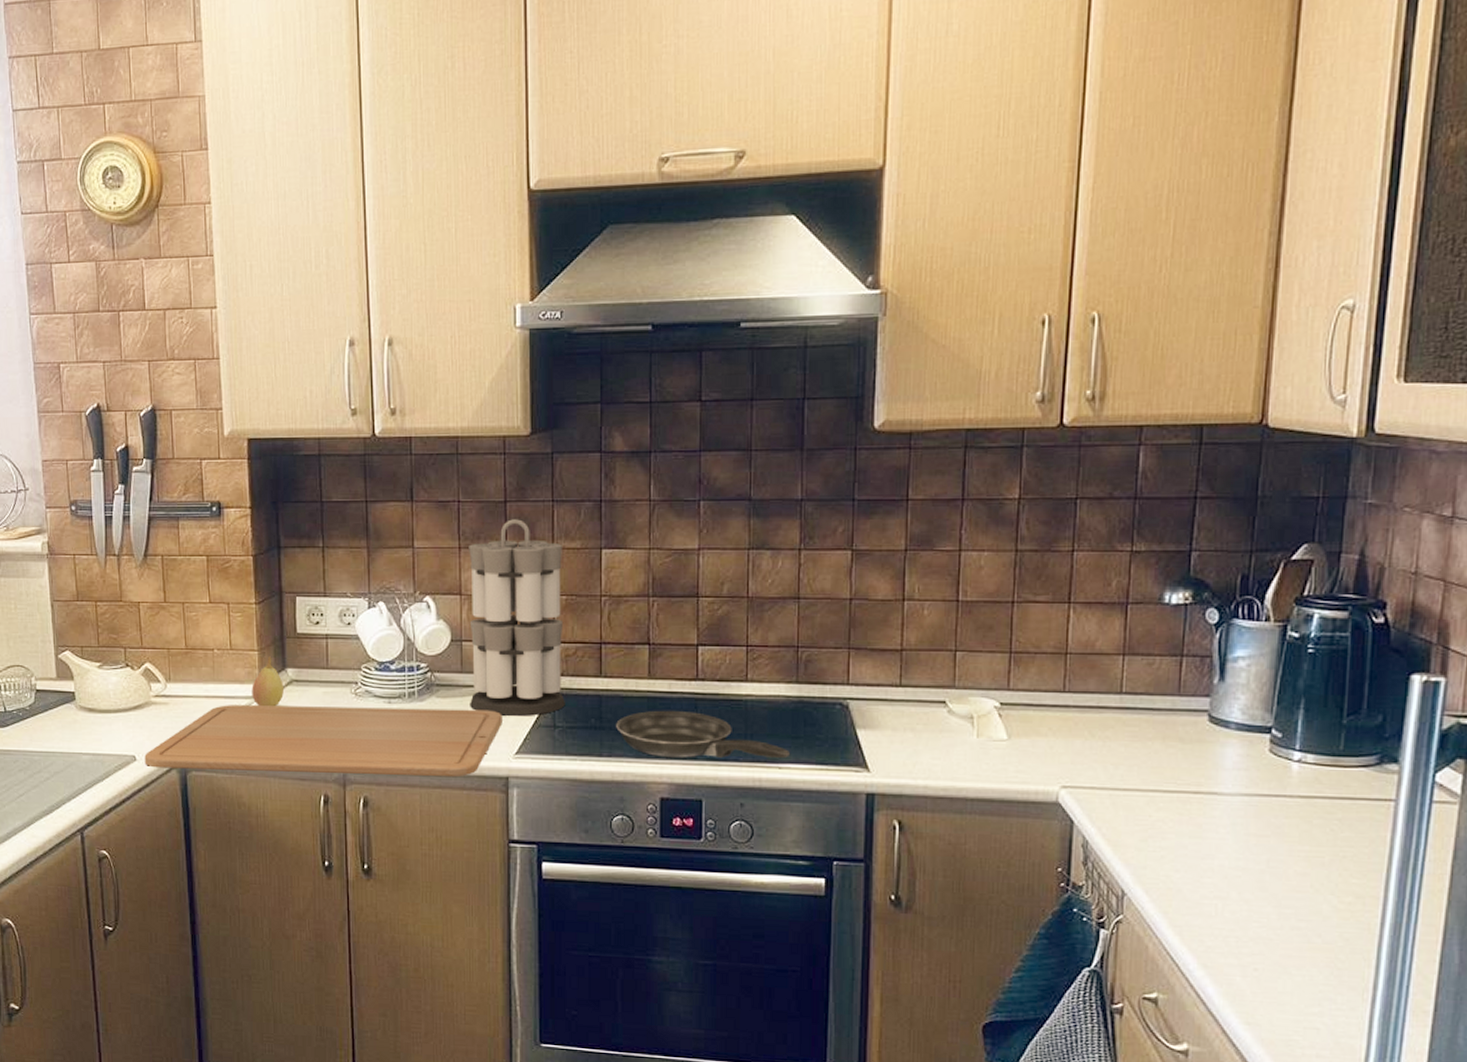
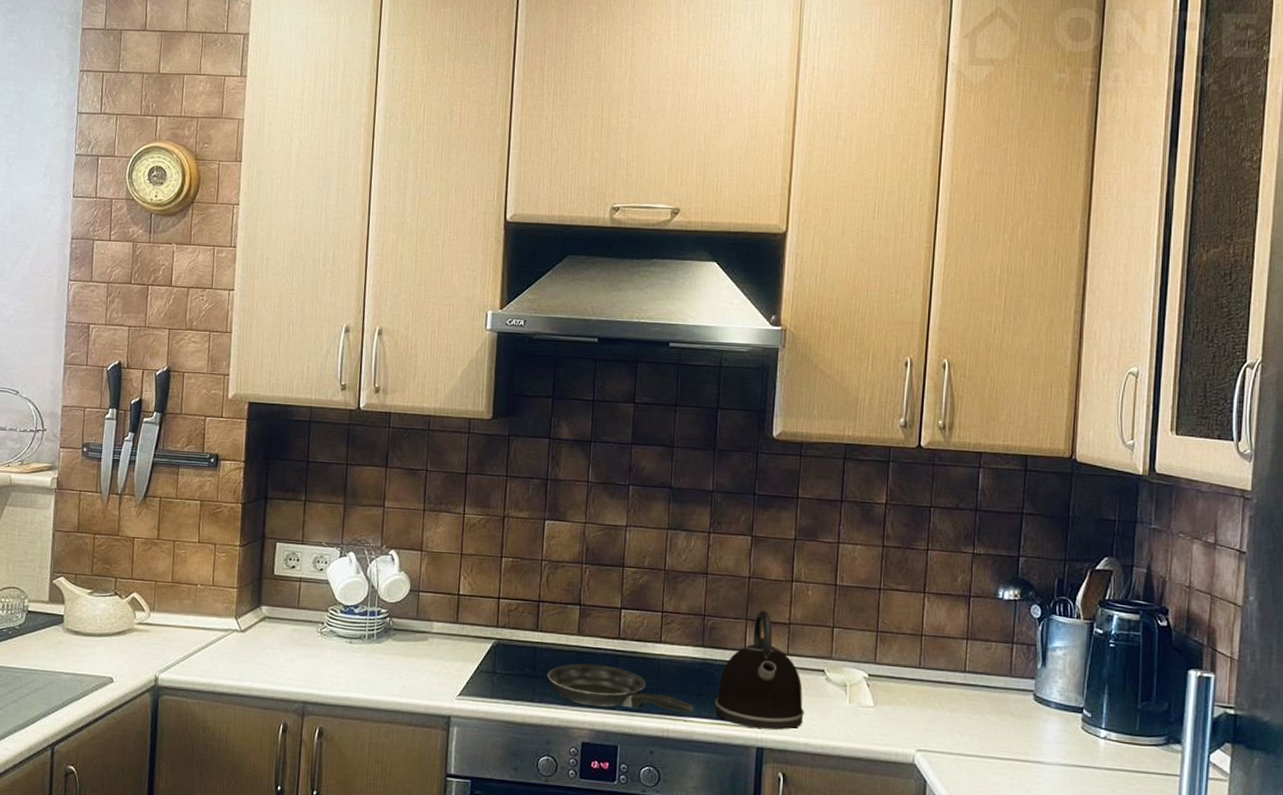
chopping board: present [144,705,502,778] -> none [121,635,450,714]
fruit: present [252,655,284,707] -> none [227,593,257,640]
spice rack: present [469,519,565,716] -> none [422,489,512,662]
kettle: none [814,636,922,774] -> present [715,610,804,731]

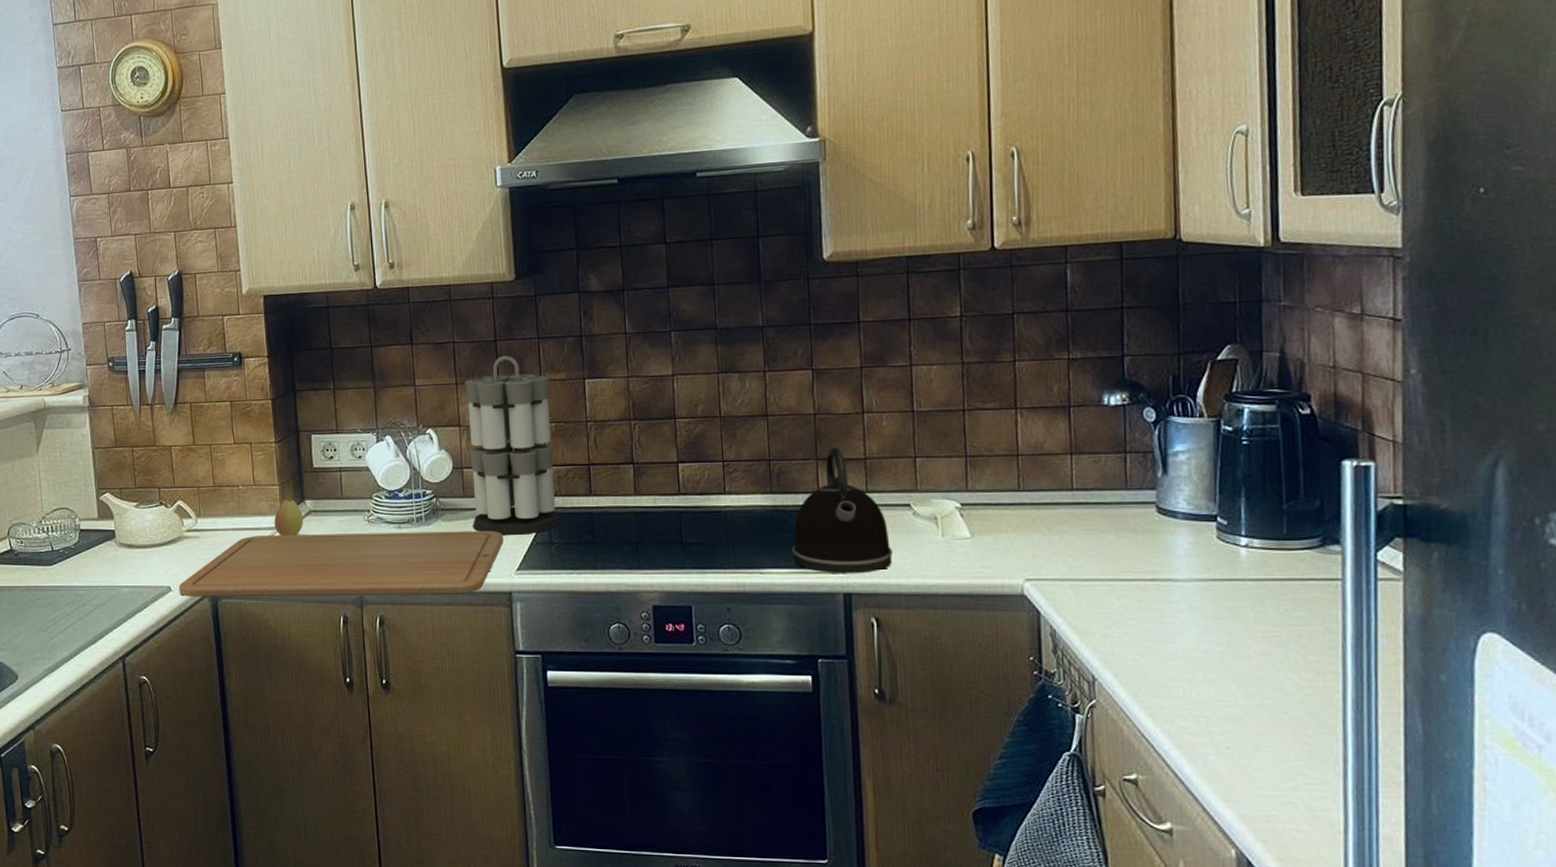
chopping board: none [121,635,450,714] -> present [179,530,503,597]
fruit: none [227,593,257,640] -> present [274,488,303,537]
spice rack: none [422,489,512,662] -> present [465,356,560,535]
frying pan: present [547,663,694,712] -> none [608,523,770,568]

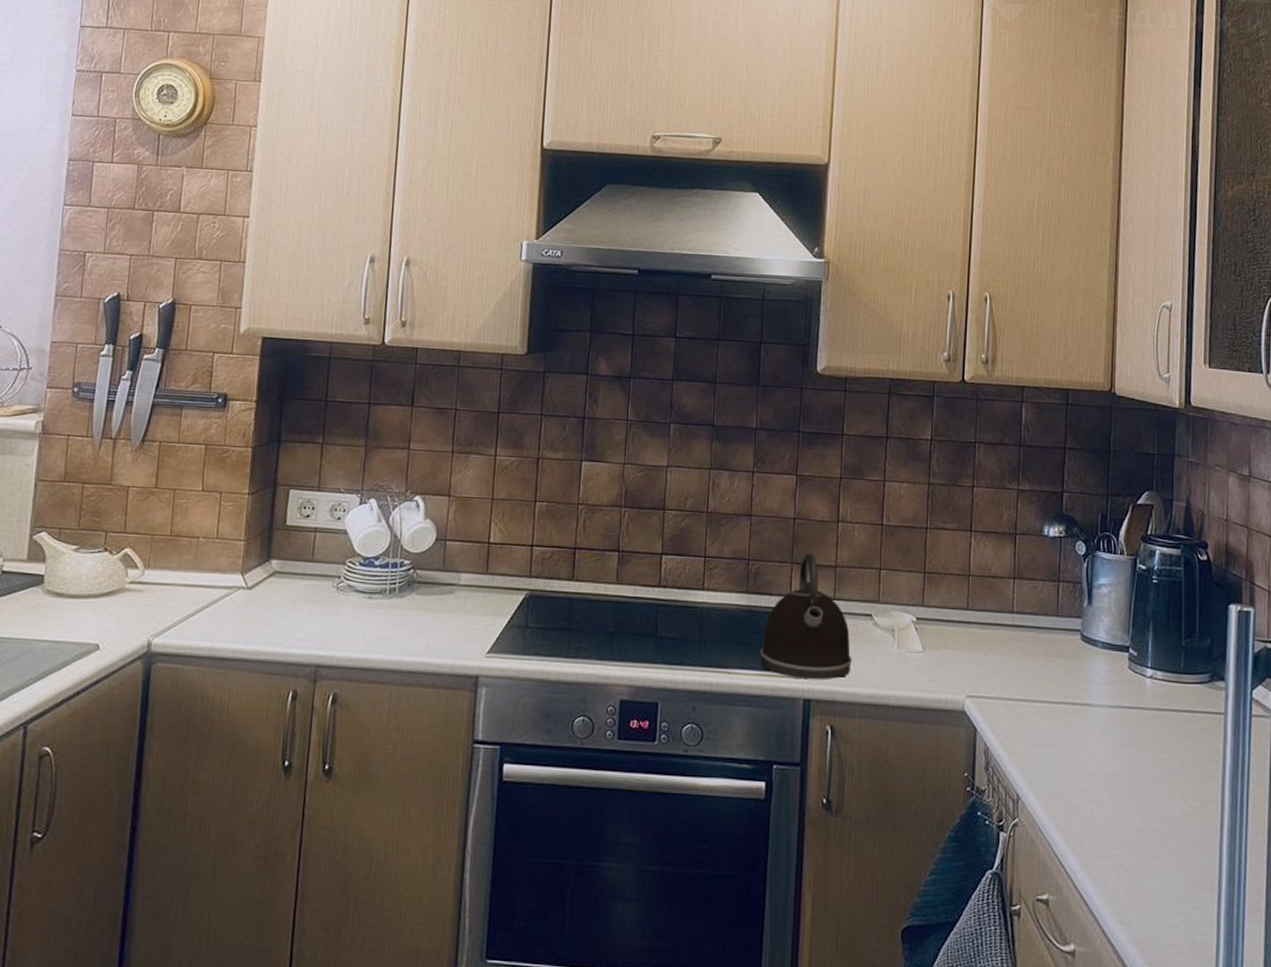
chopping board: present [179,530,503,597] -> none [108,594,478,675]
fruit: present [274,488,303,537] -> none [232,545,266,598]
spice rack: present [465,356,560,535] -> none [448,429,547,616]

